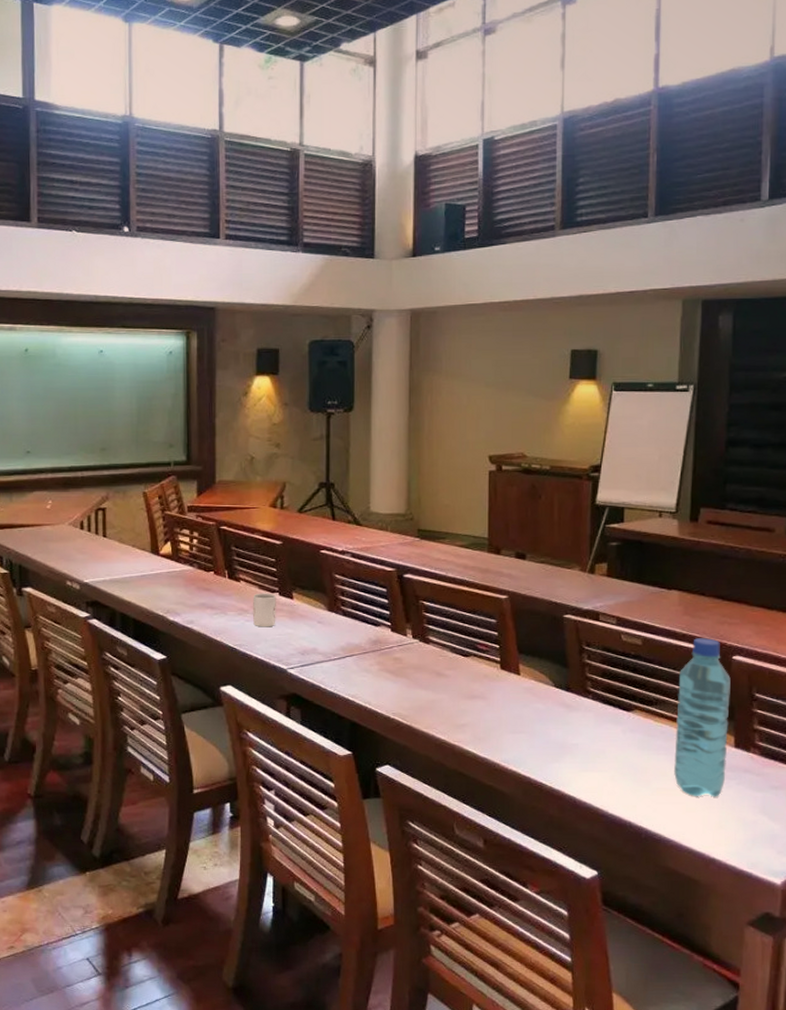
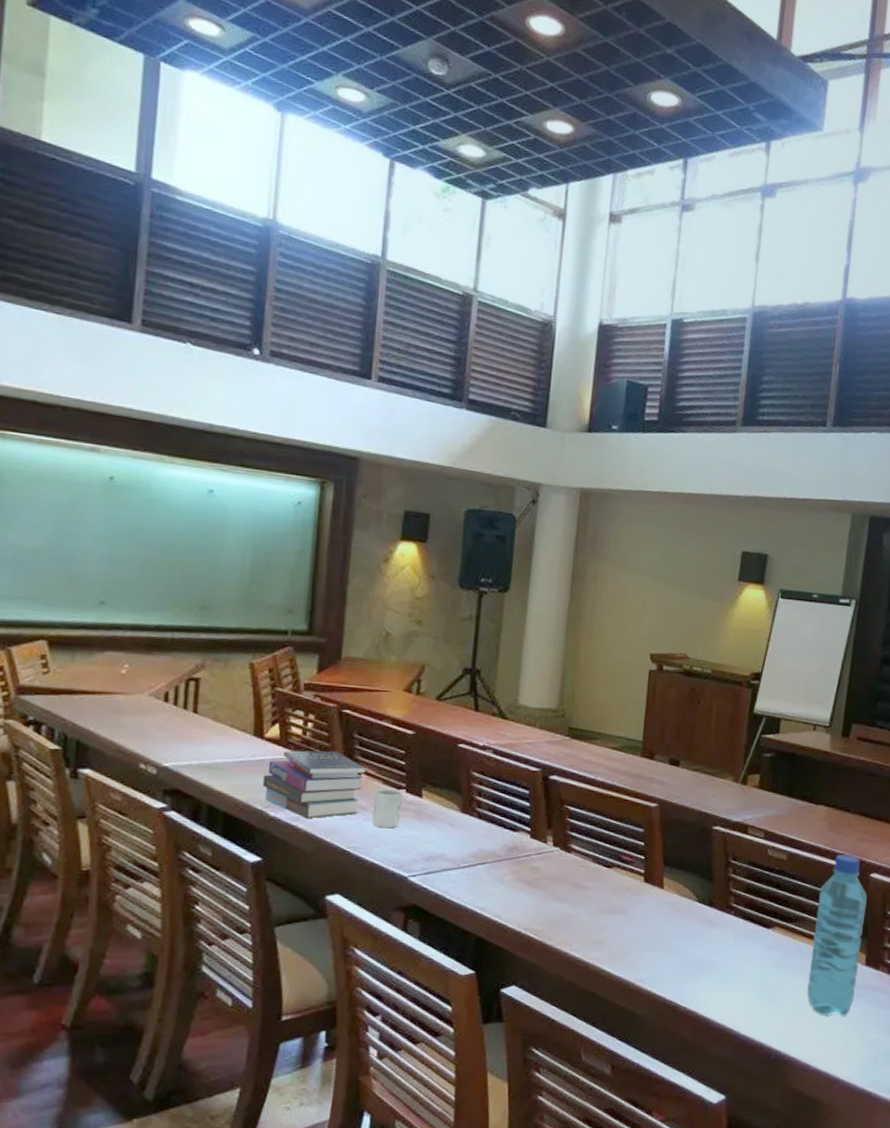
books: none [161,562,244,622] -> present [262,750,366,819]

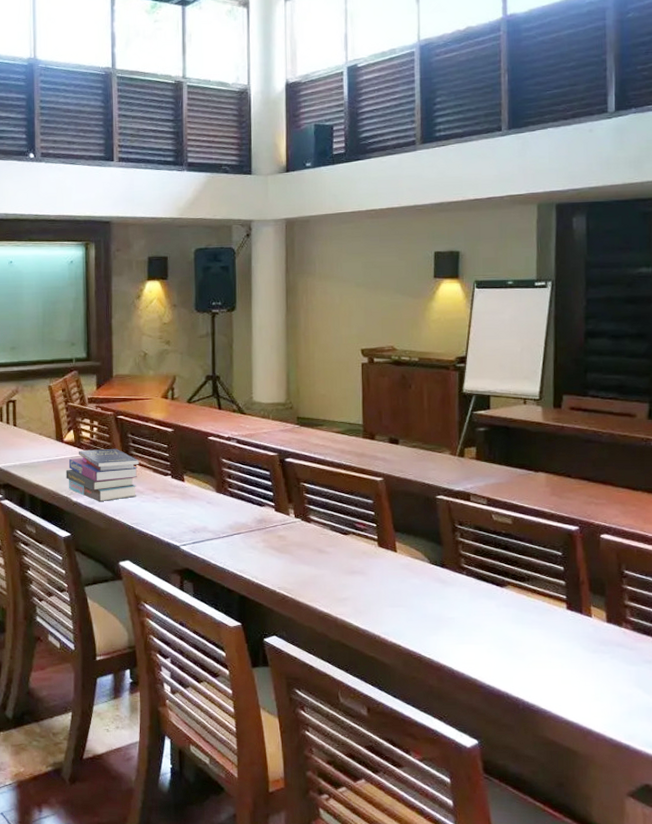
mug: present [372,788,403,829] -> none [147,476,170,508]
water bottle: present [807,855,867,1016] -> none [548,518,600,670]

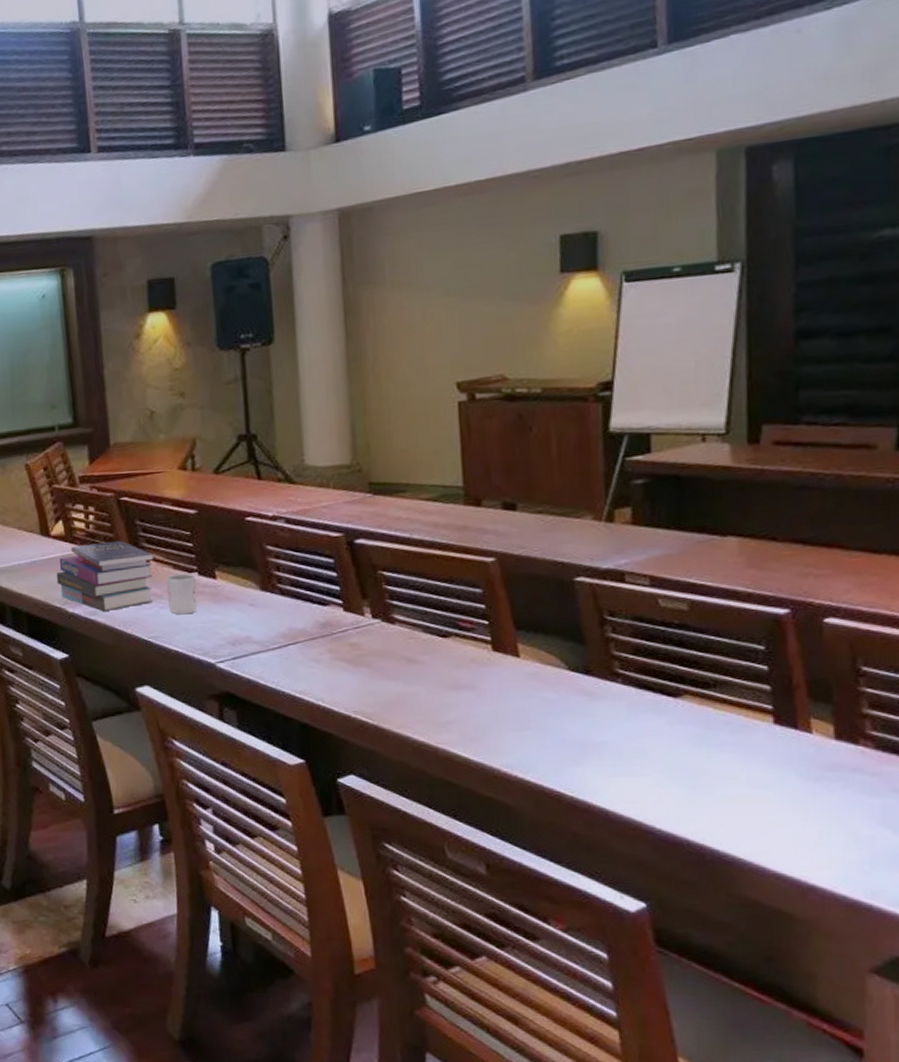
mug: none [147,476,170,508] -> present [166,573,198,615]

